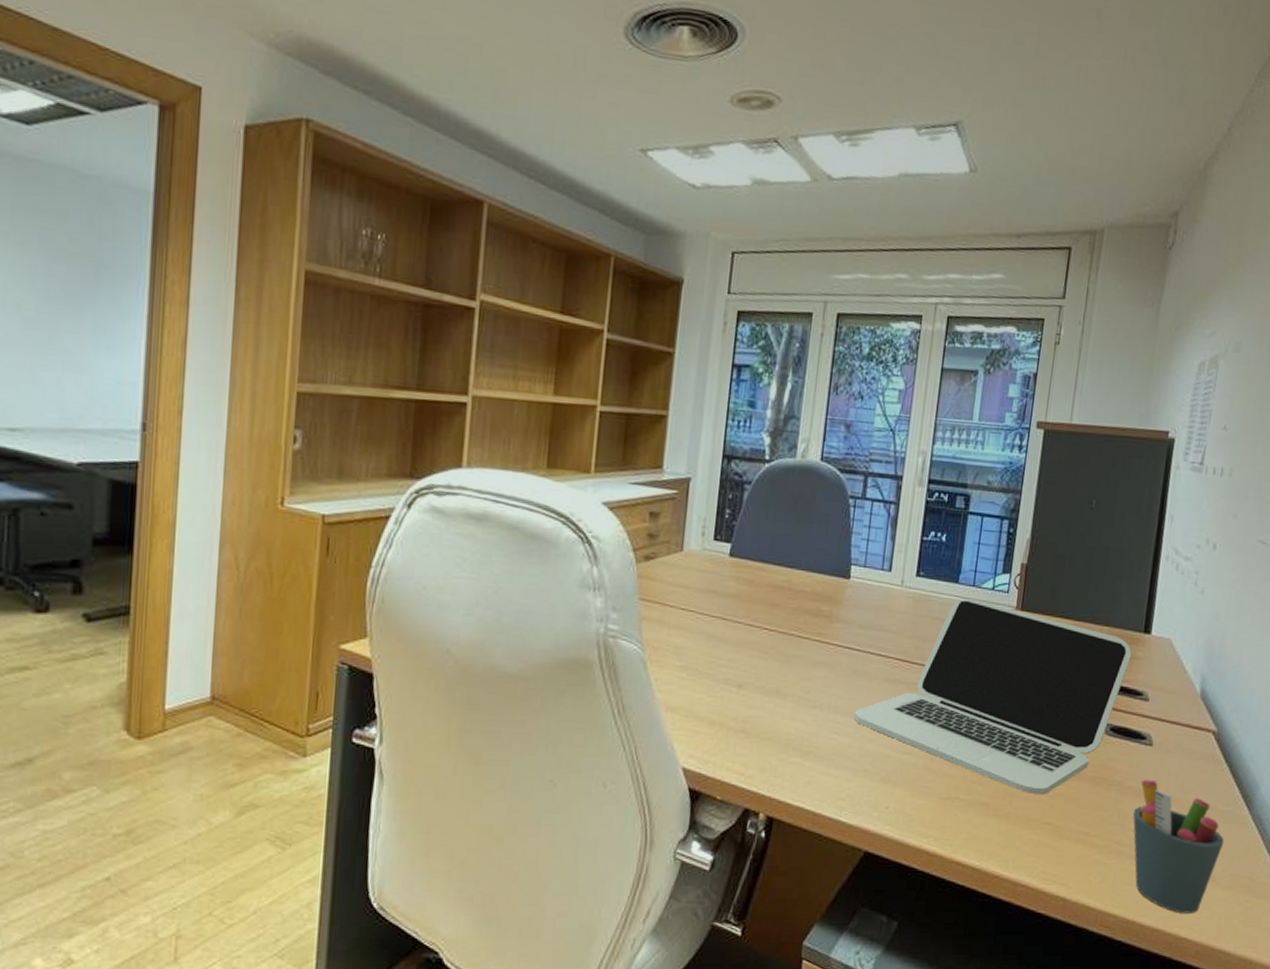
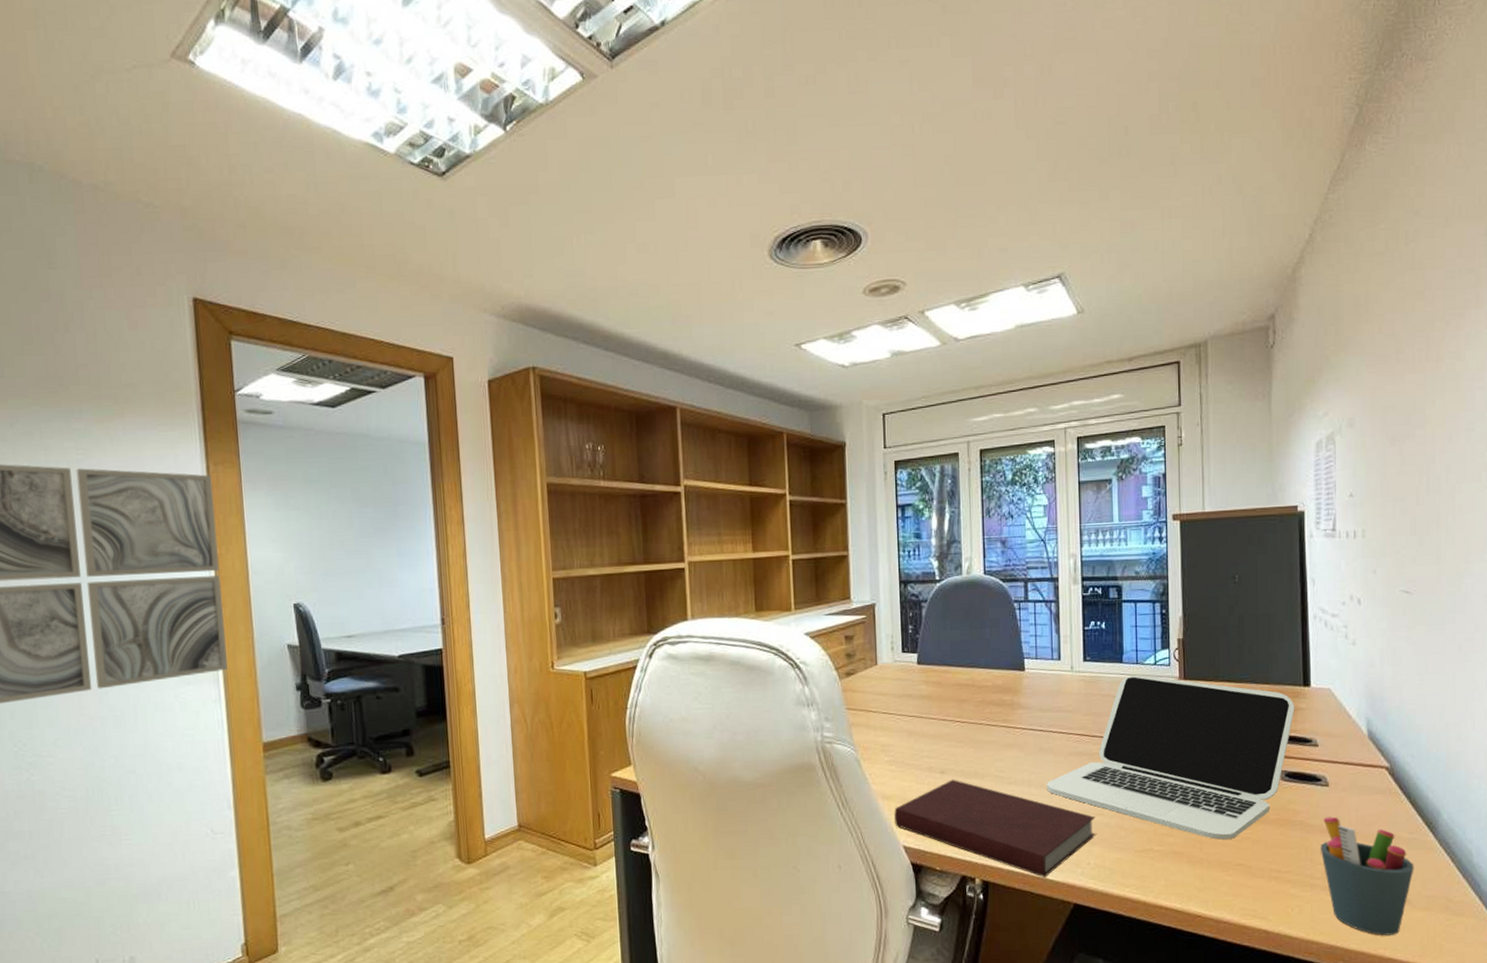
notebook: none [676,695,903,819] -> present [894,779,1096,878]

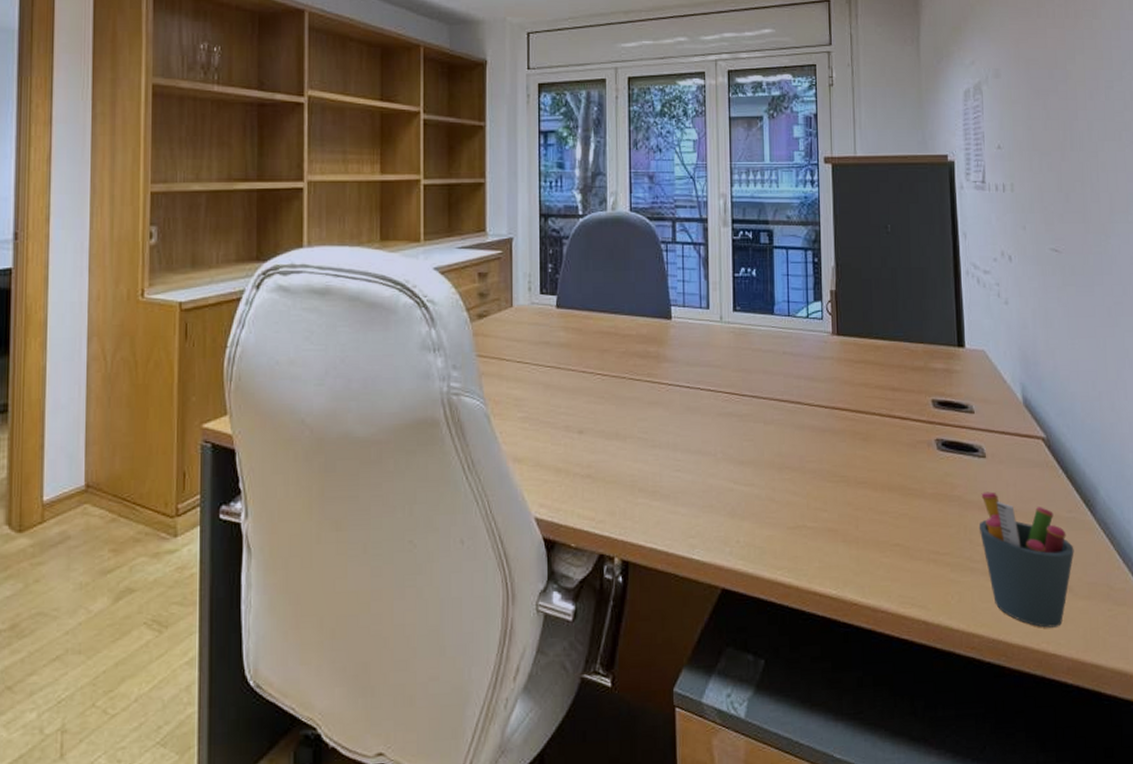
notebook: present [894,779,1096,878] -> none [526,440,746,557]
laptop: present [1047,675,1295,840] -> none [693,329,950,516]

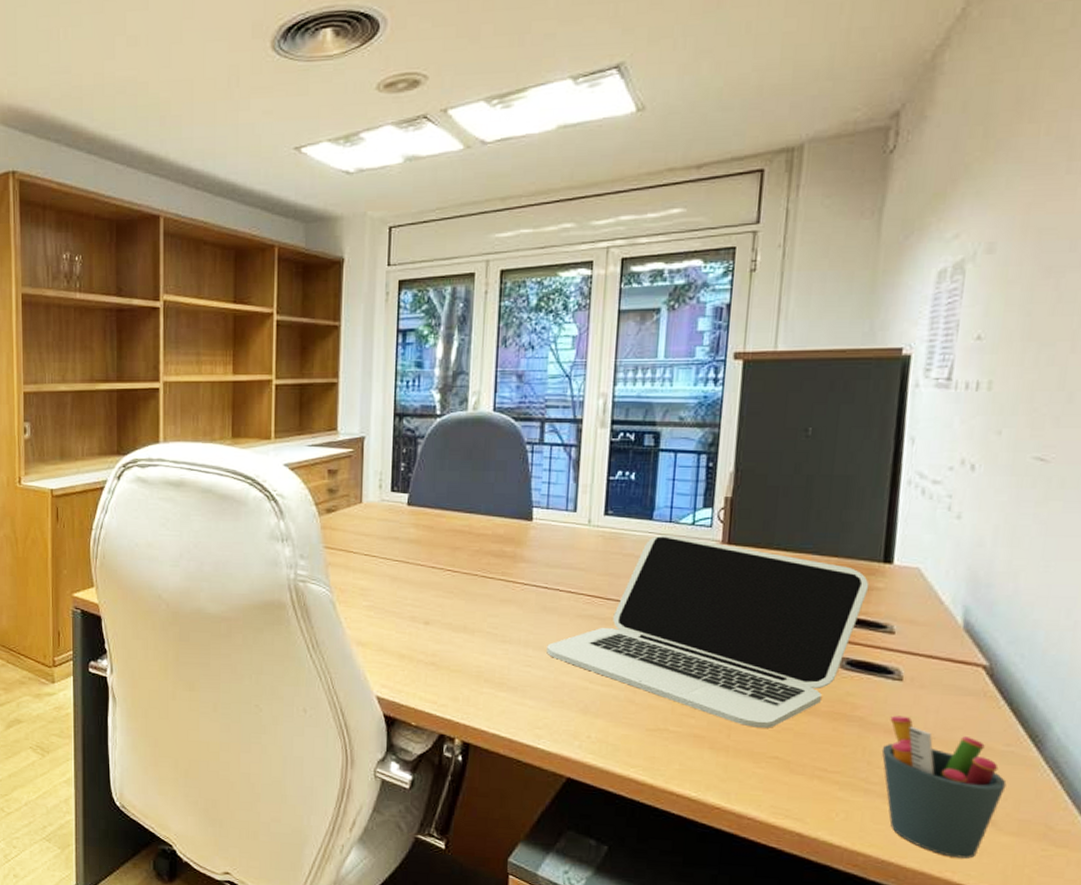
laptop: none [693,329,950,516] -> present [547,535,869,728]

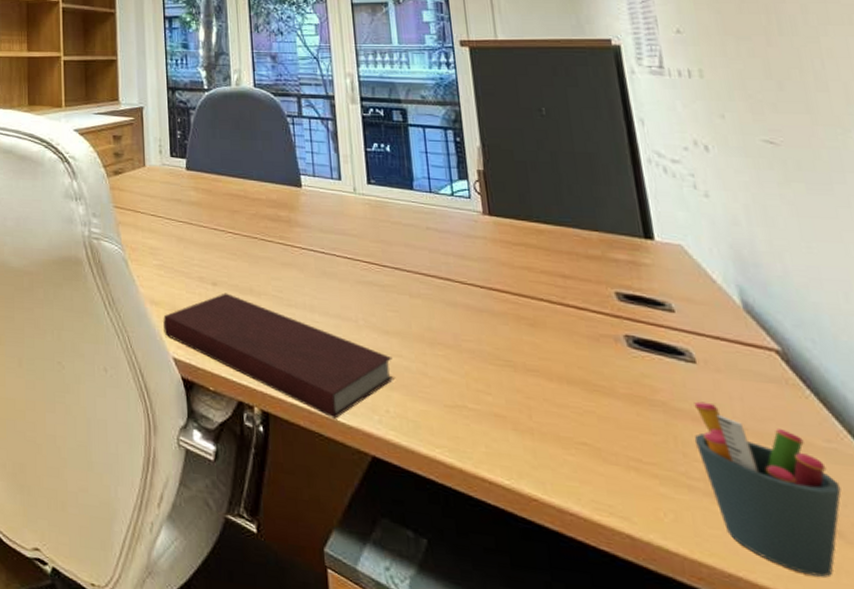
notebook: none [369,631,602,746] -> present [163,293,394,419]
laptop: present [547,535,869,728] -> none [332,204,637,410]

